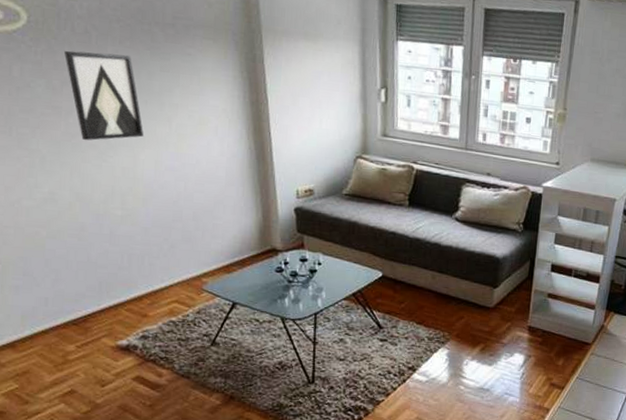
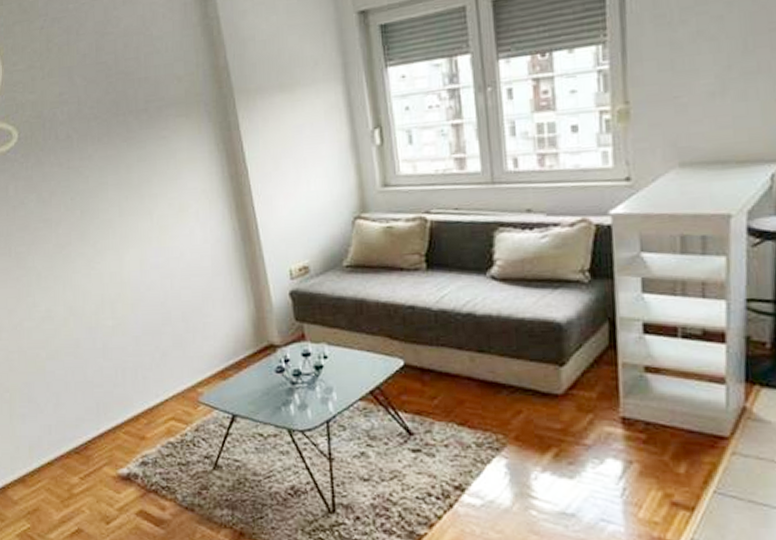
wall art: present [64,50,143,141] -> none [51,151,127,250]

